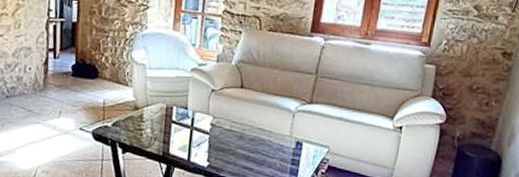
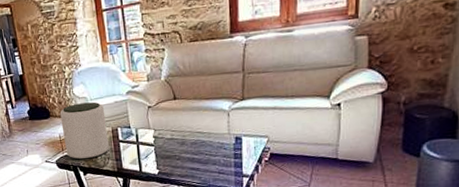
plant pot: none [107,69,163,136] -> present [60,102,109,160]

